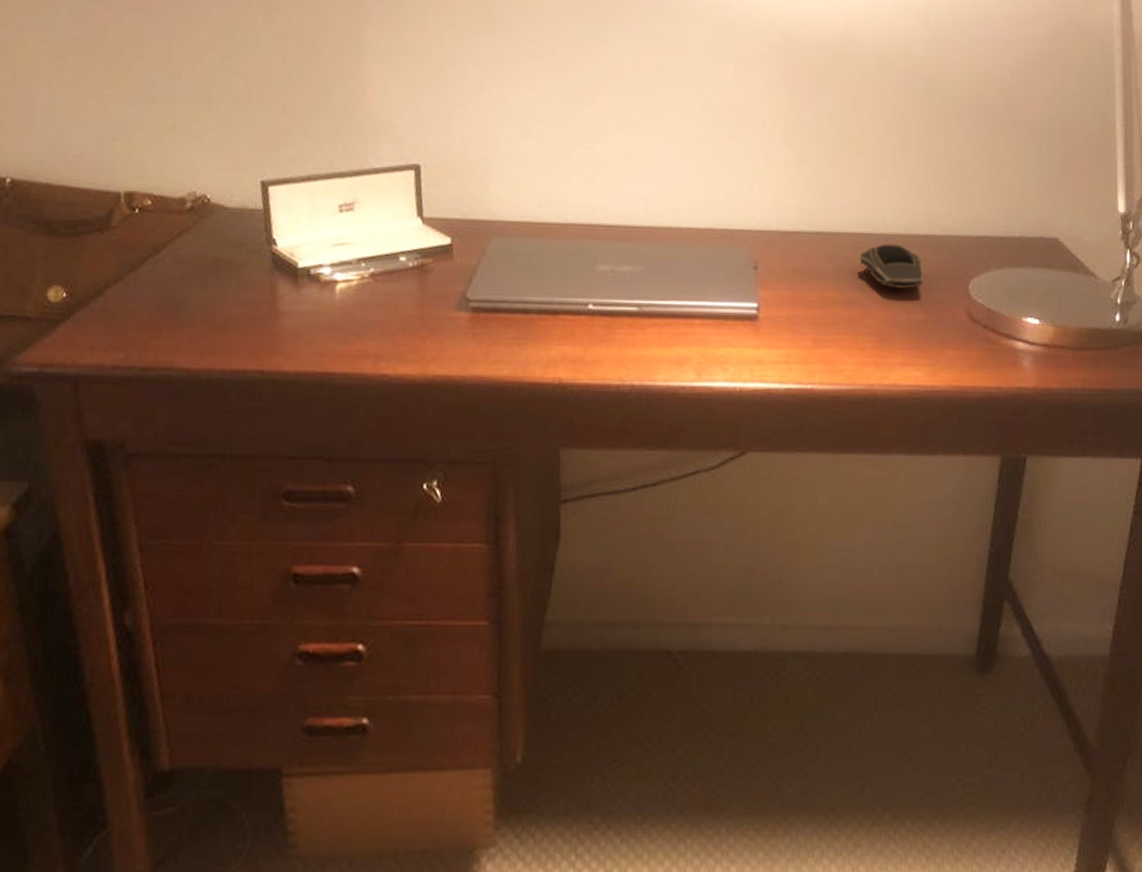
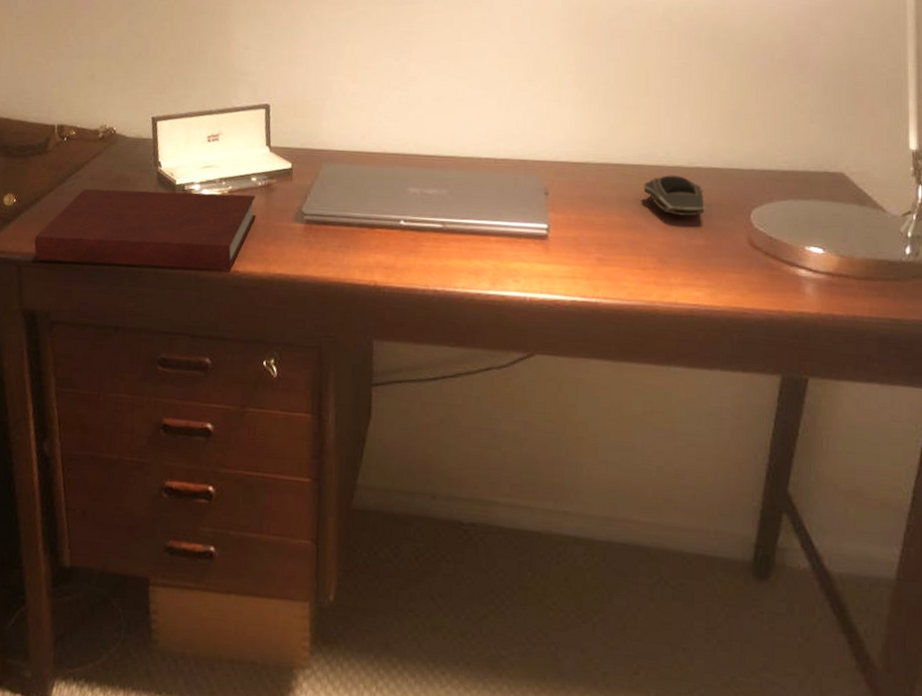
notebook: none [96,276,408,375] -> present [34,189,256,270]

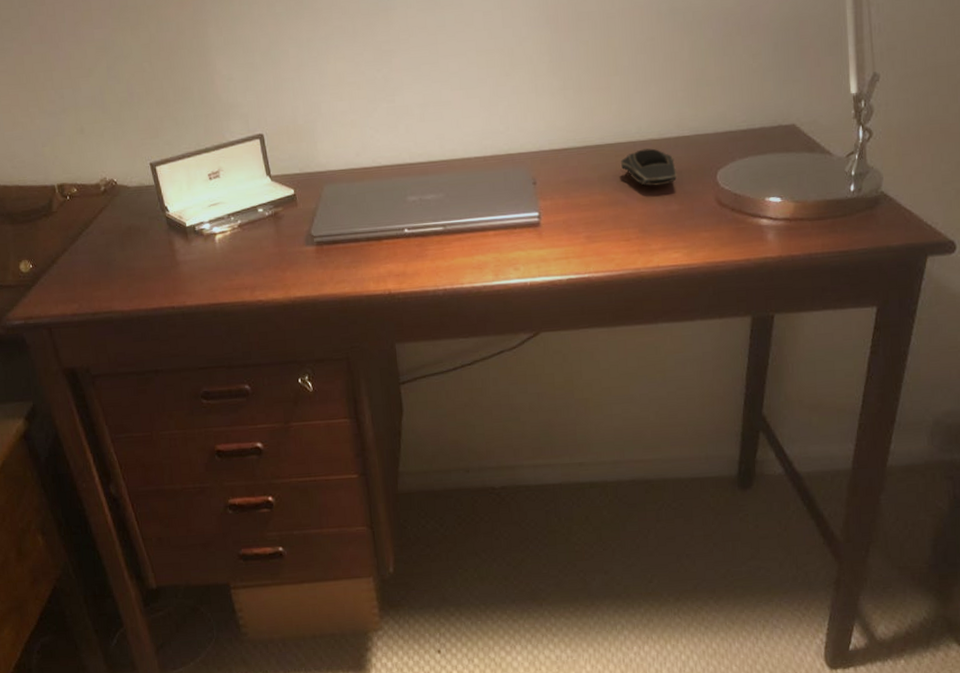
notebook: present [34,189,256,270] -> none [58,225,269,320]

